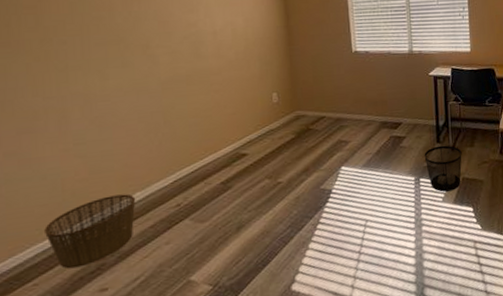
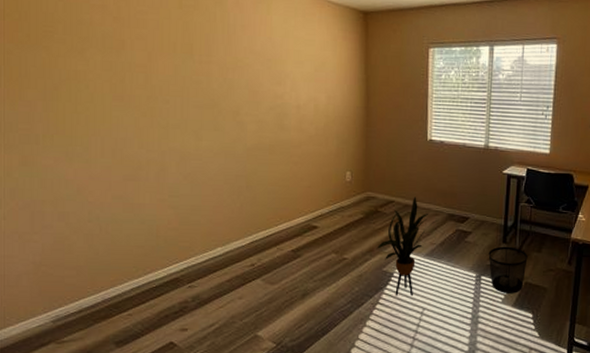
basket: present [44,194,136,269] -> none [140,247,217,306]
house plant: none [311,109,373,213] -> present [376,197,439,296]

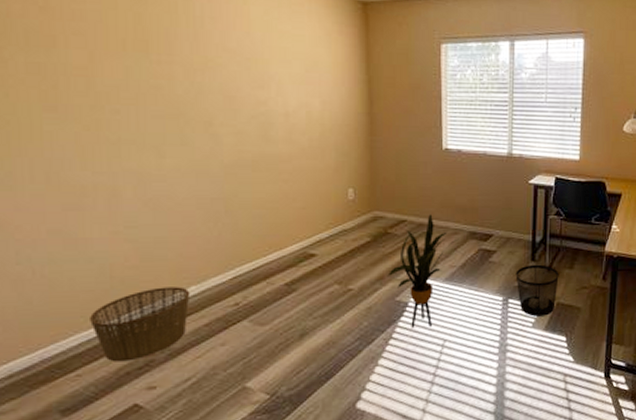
basket: none [140,247,217,306] -> present [90,287,191,362]

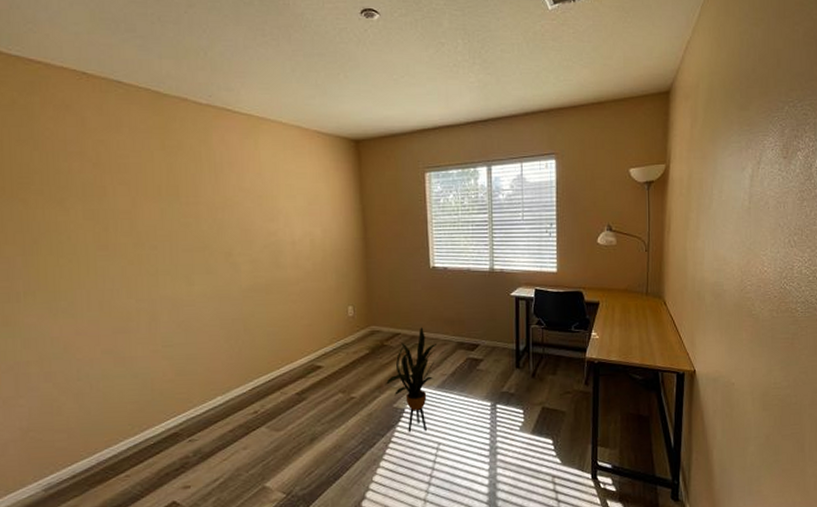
basket: present [90,287,191,362] -> none [136,397,217,464]
waste bin: present [515,264,559,317] -> none [502,371,543,421]

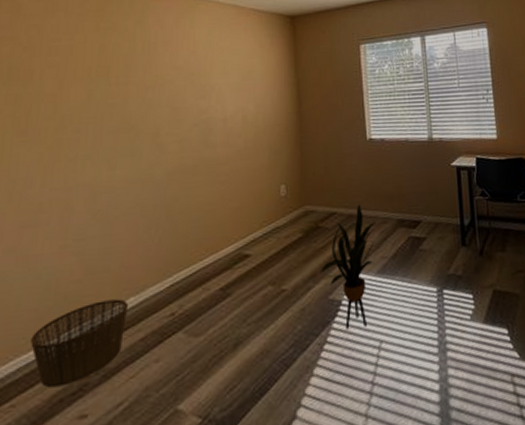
basket: none [136,397,217,464] -> present [30,299,129,388]

